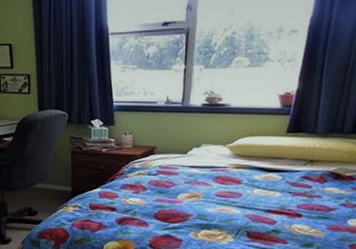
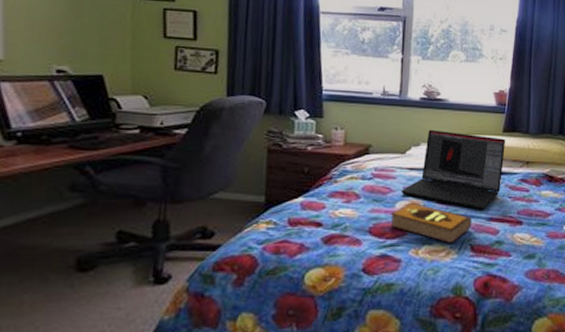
hardback book: none [173,194,250,230] -> present [390,202,472,244]
laptop: none [183,132,290,203] -> present [401,129,506,210]

